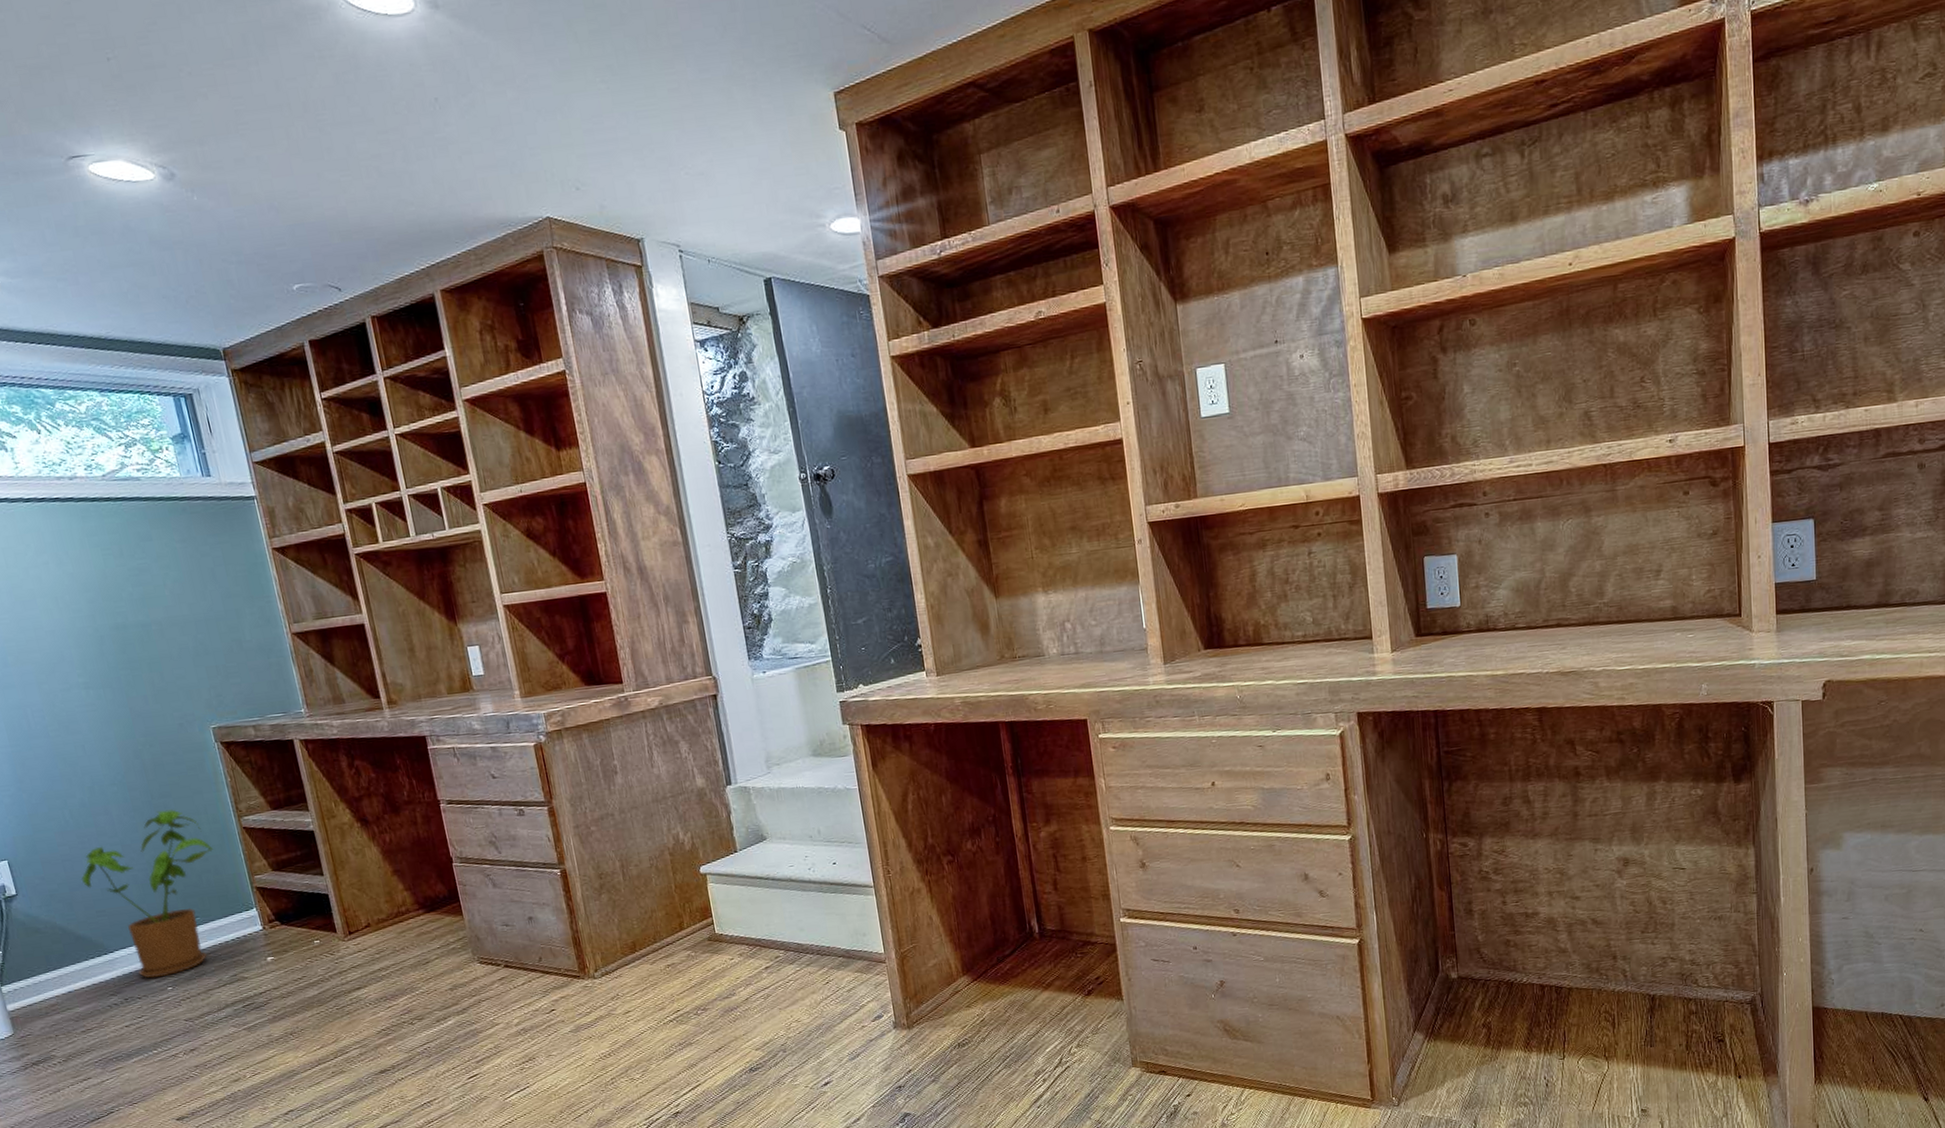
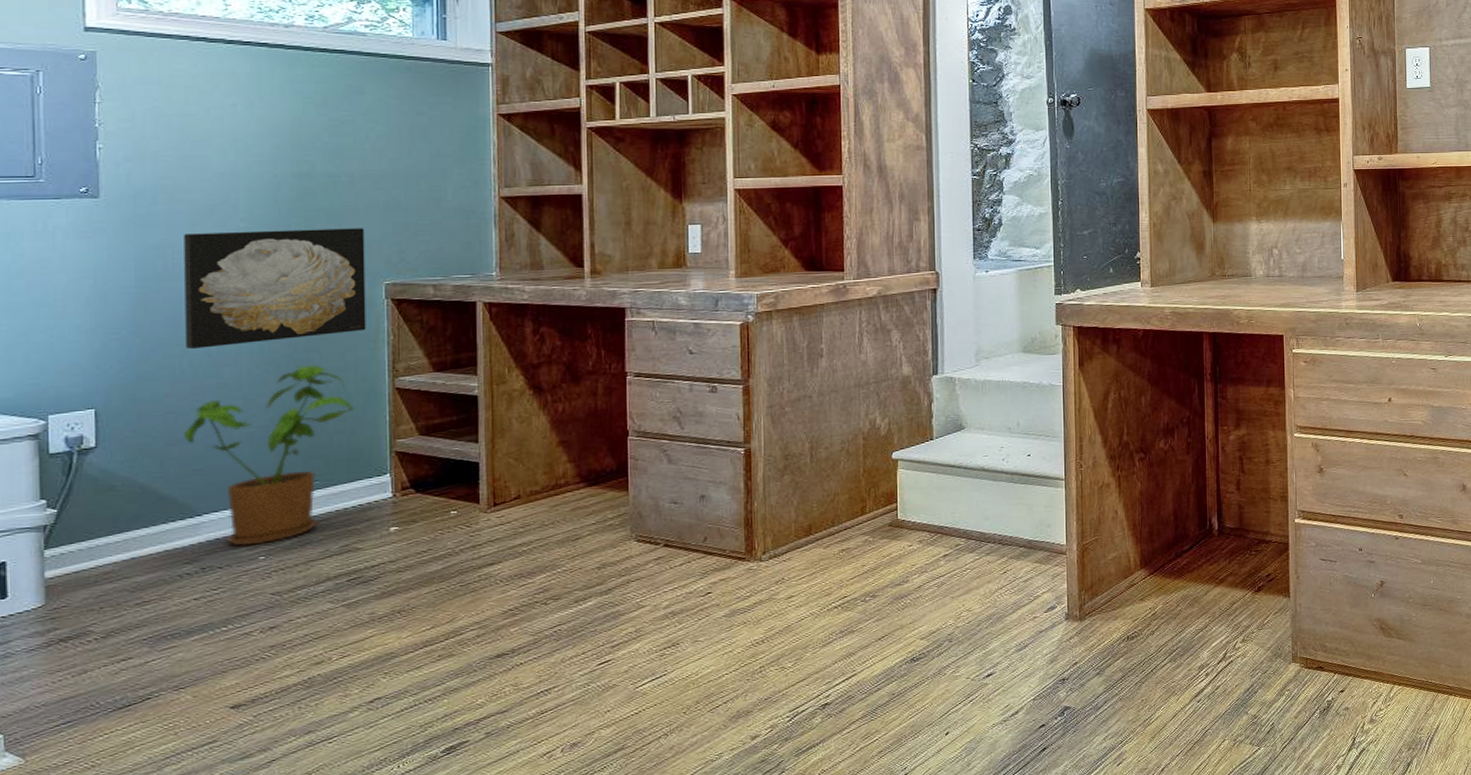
wall art: none [36,674,206,802] -> present [184,228,366,350]

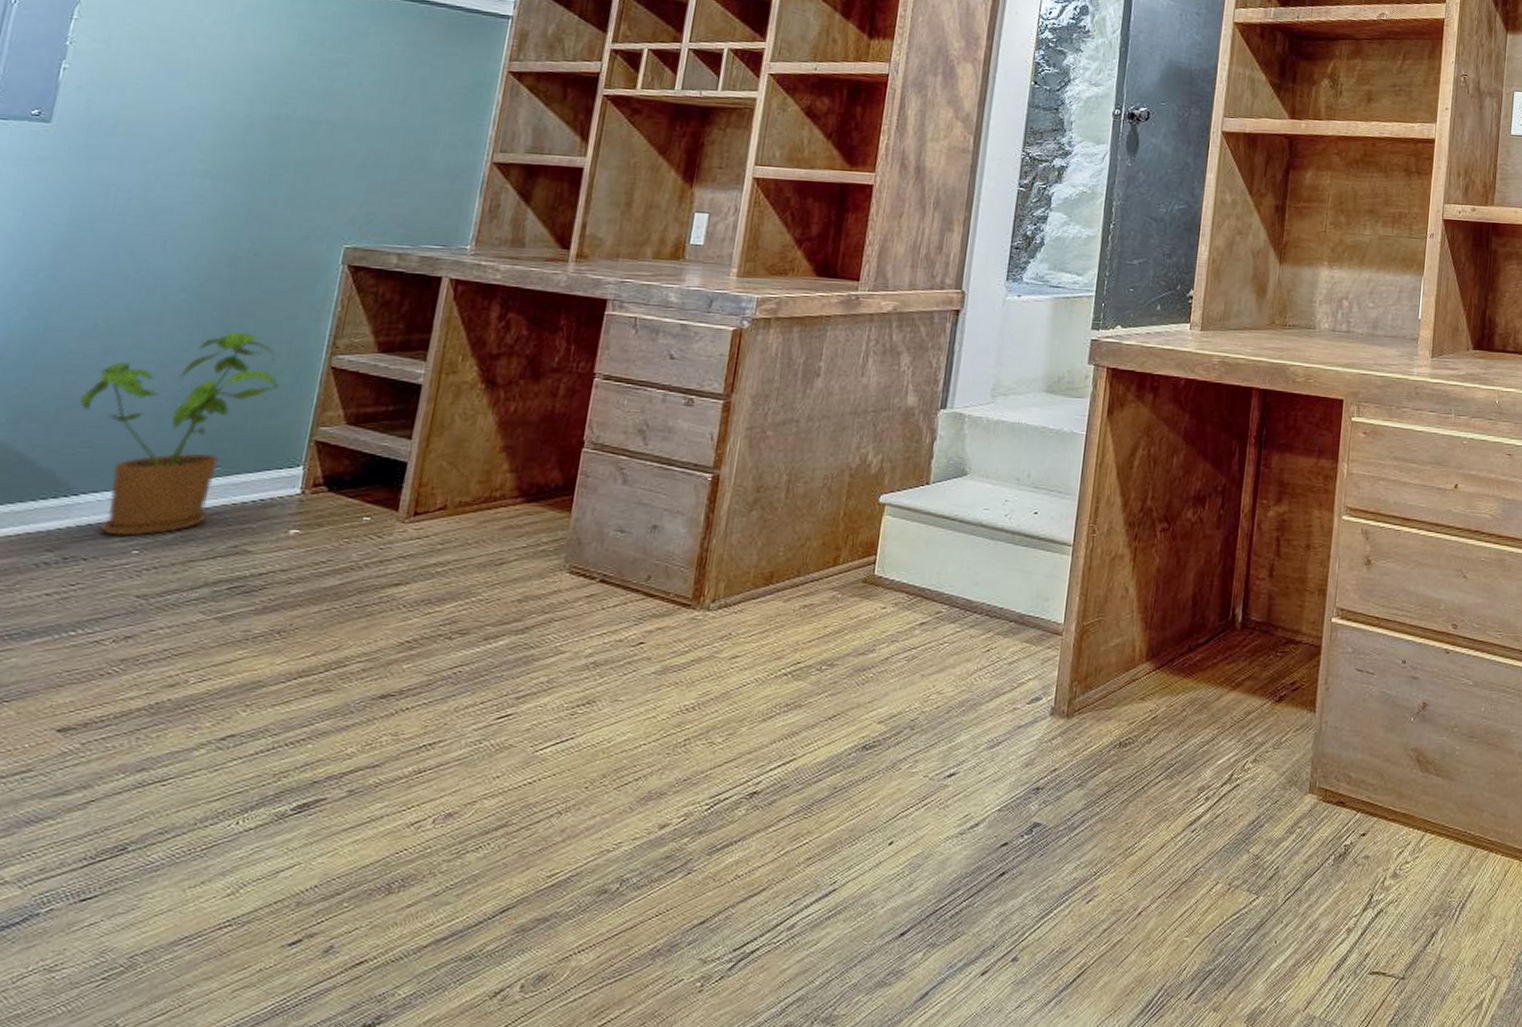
wall art: present [184,228,366,350] -> none [106,171,335,302]

